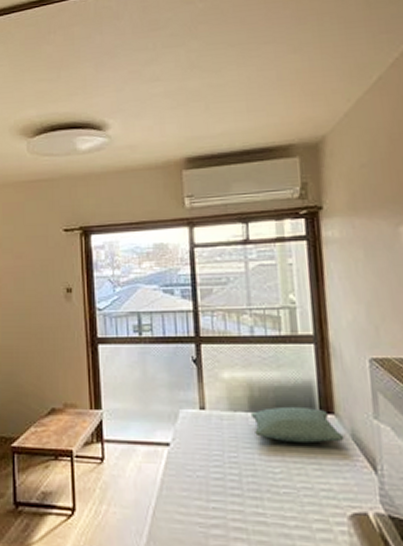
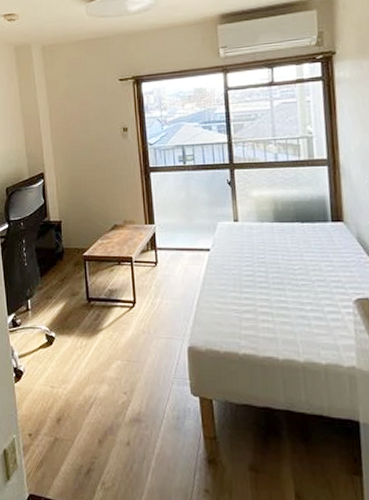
pillow: present [250,406,344,444] -> none [275,216,351,246]

